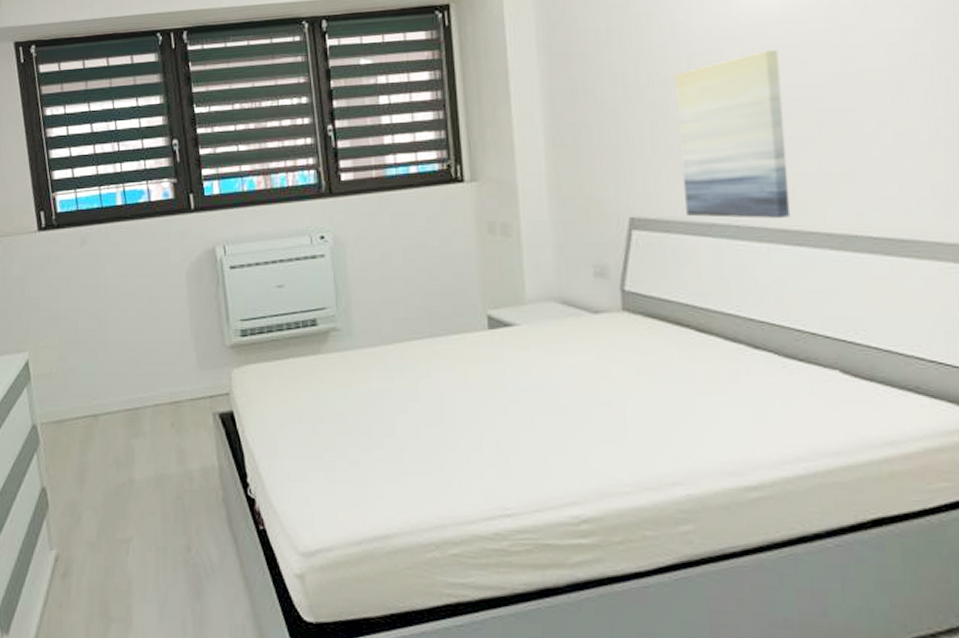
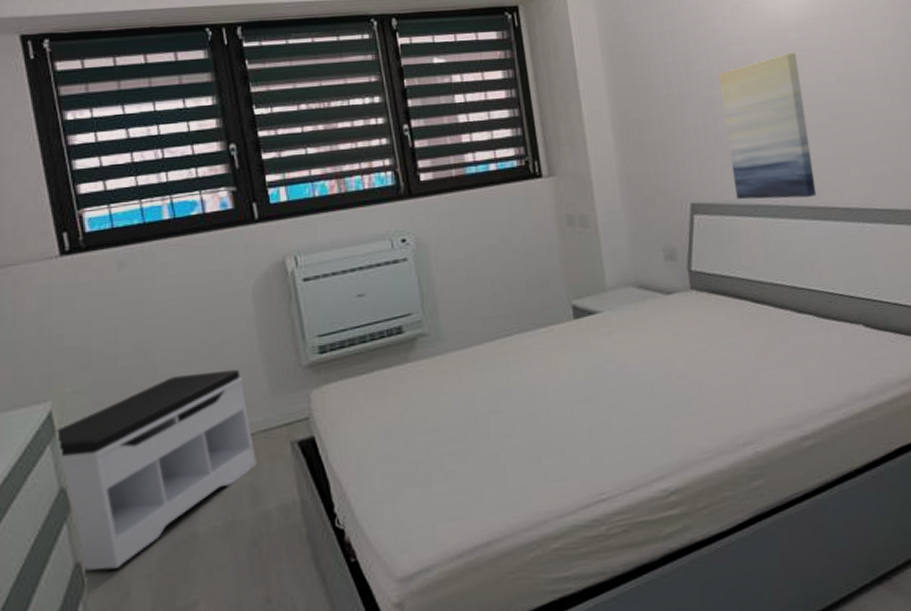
bench: none [29,342,184,498] -> present [54,369,257,571]

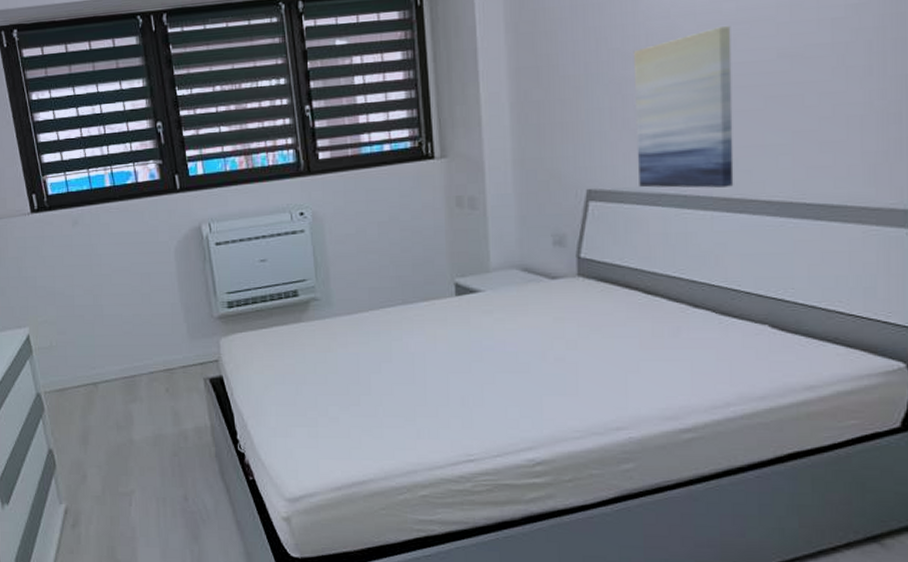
bench: present [54,369,257,571] -> none [31,314,177,458]

